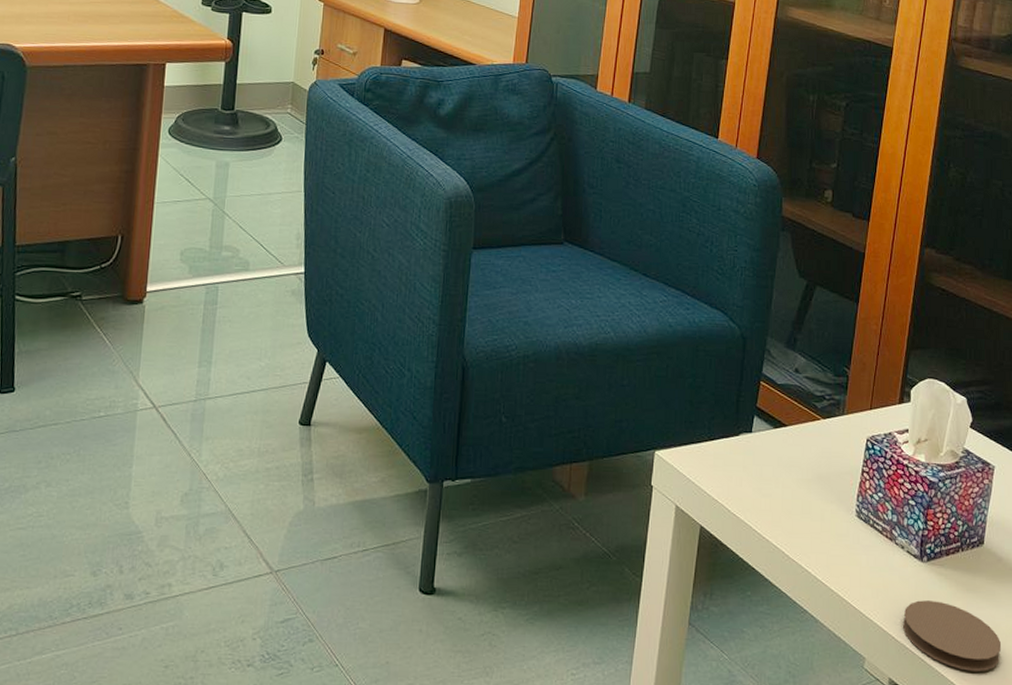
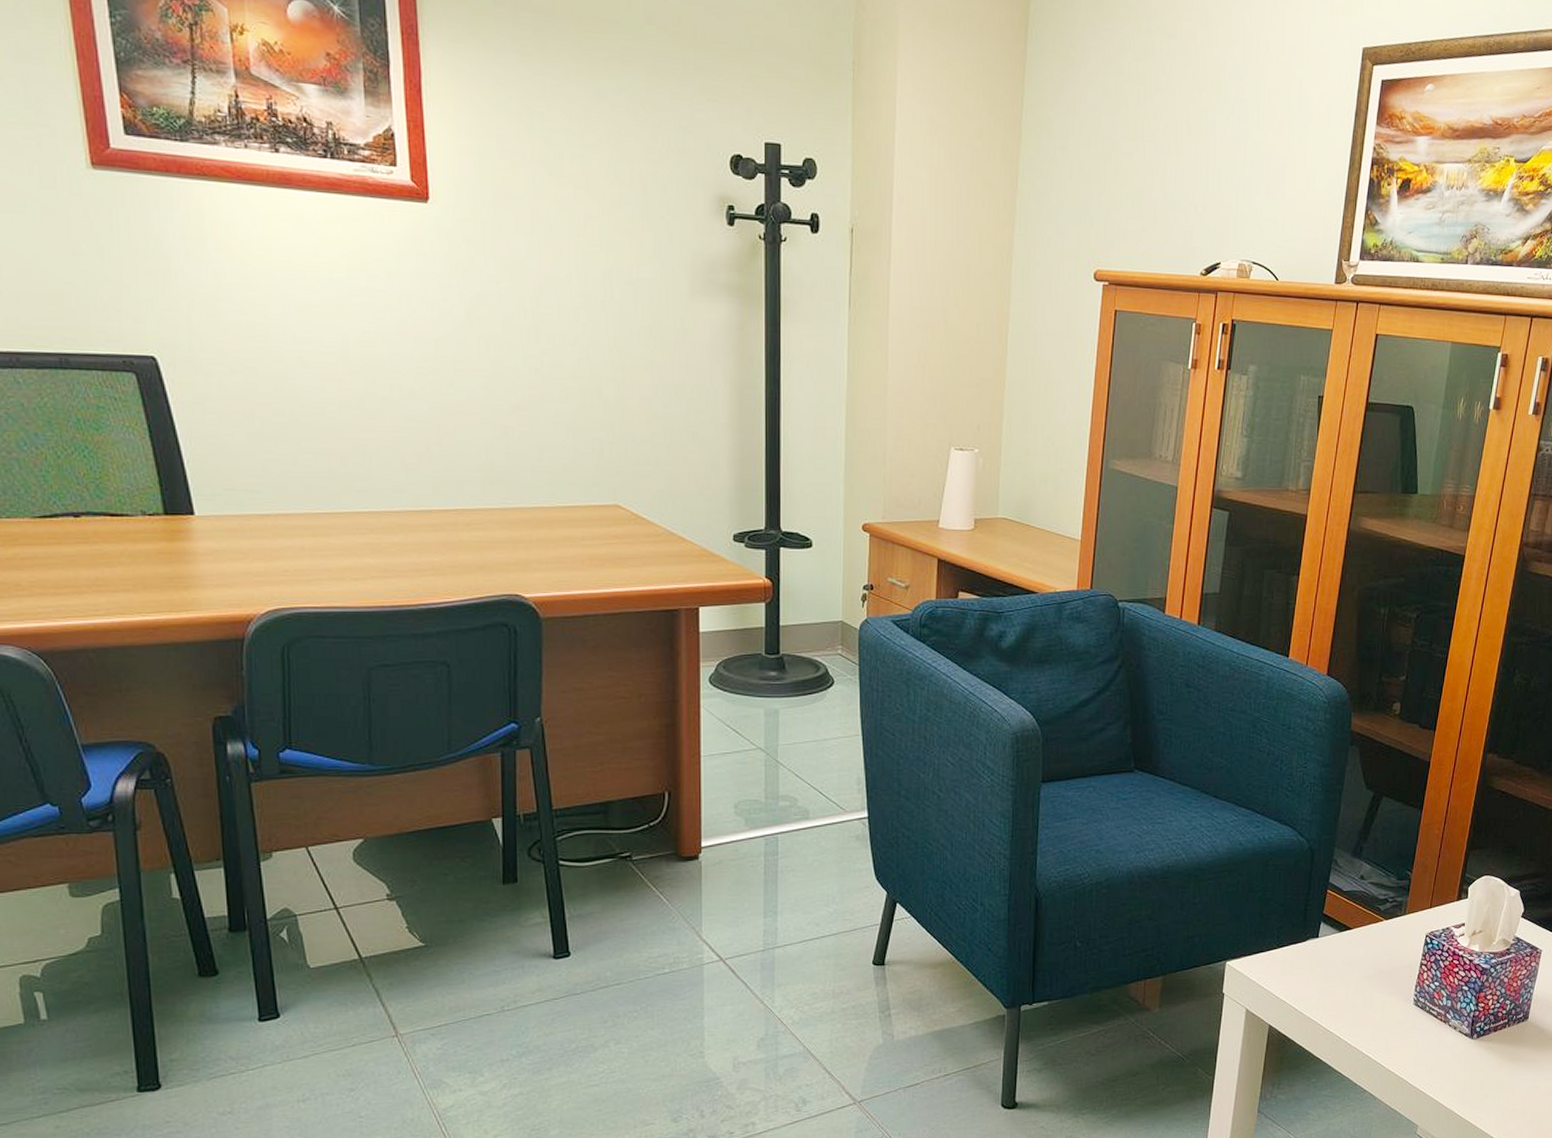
coaster: present [902,600,1002,671] -> none [1452,1071,1540,1128]

